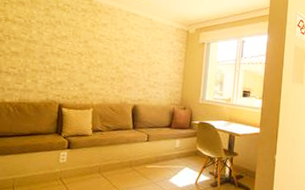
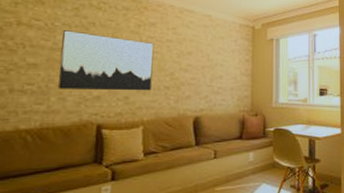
wall art: none [32,26,105,81] -> present [58,30,154,91]

